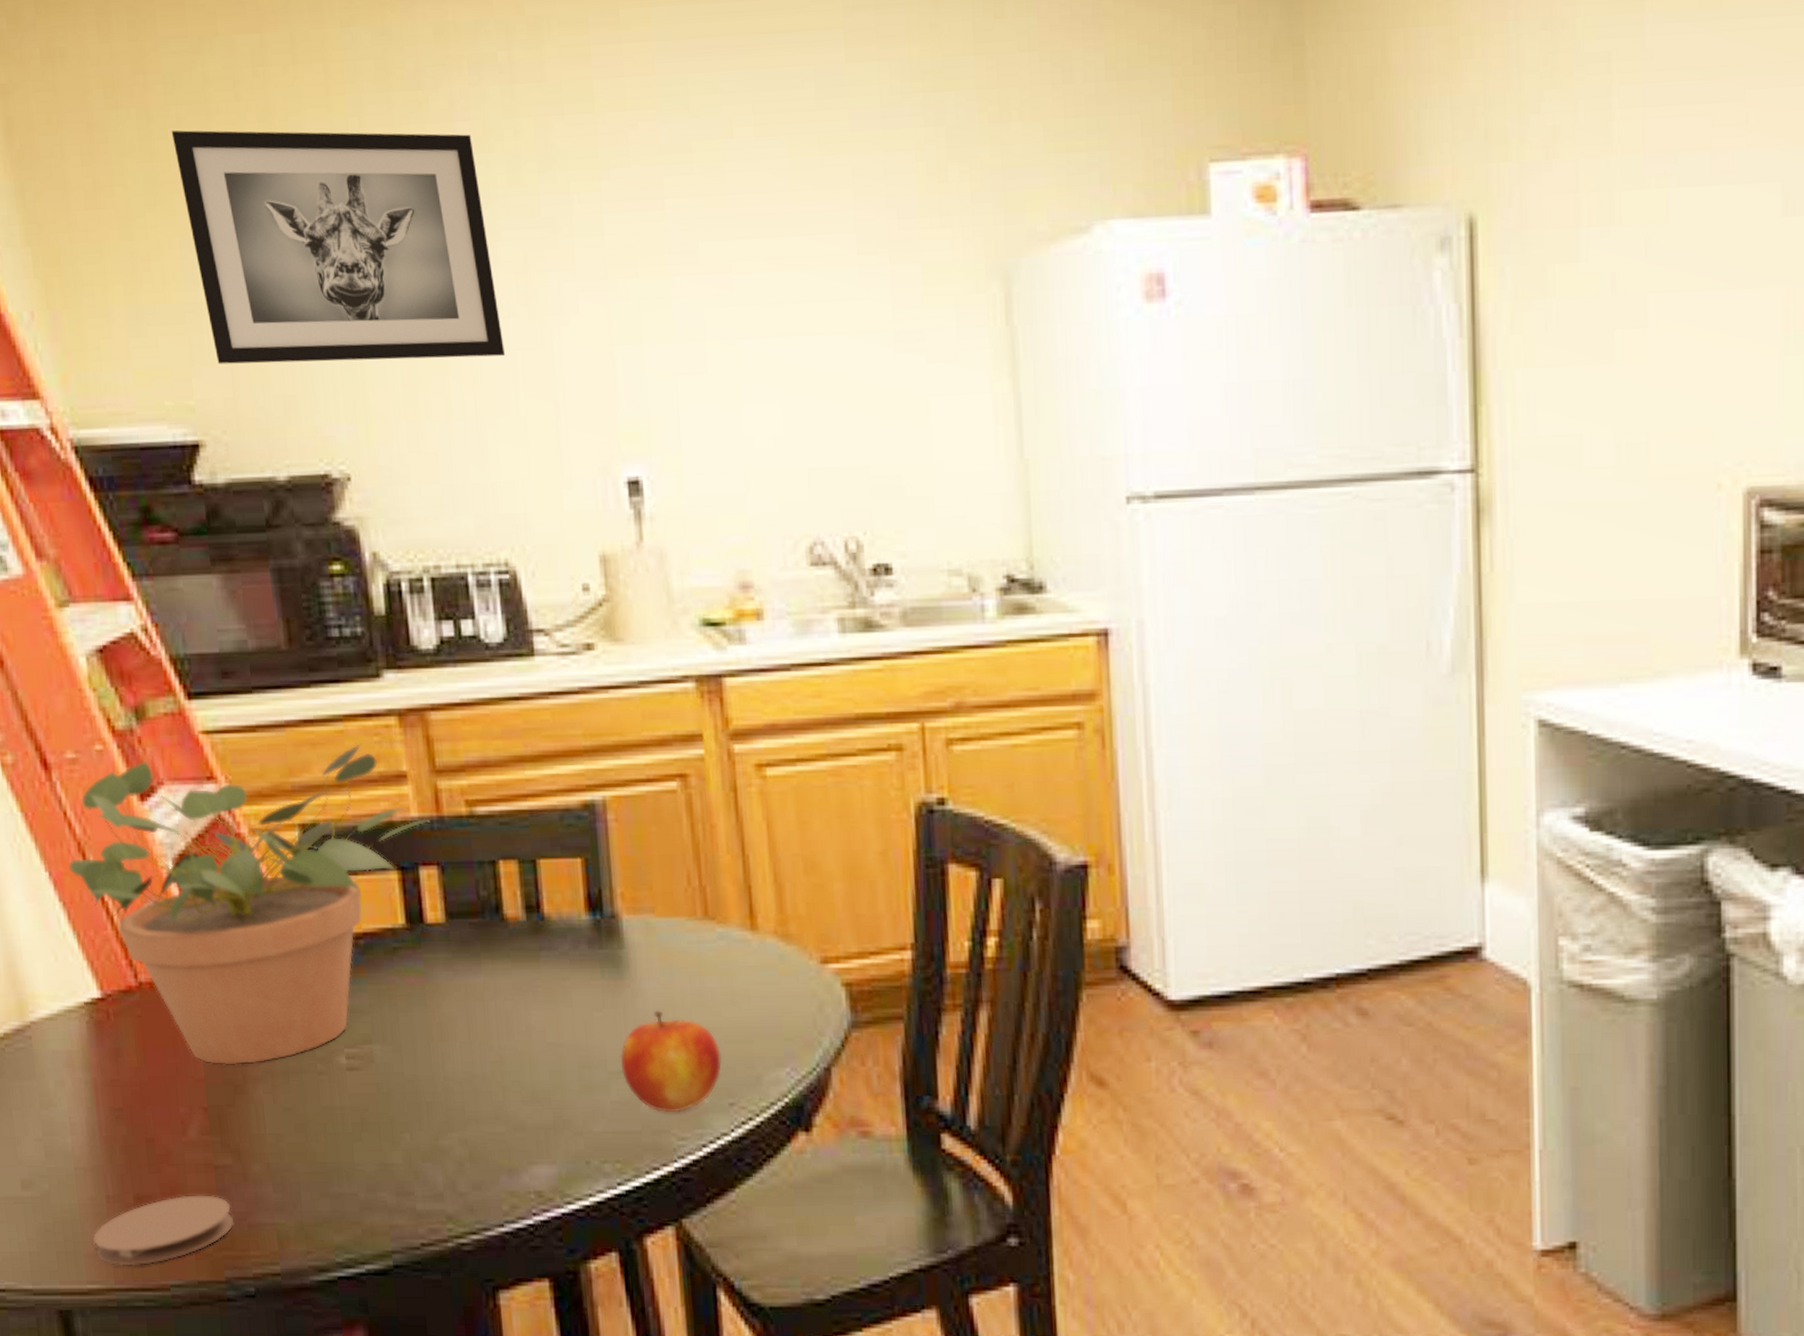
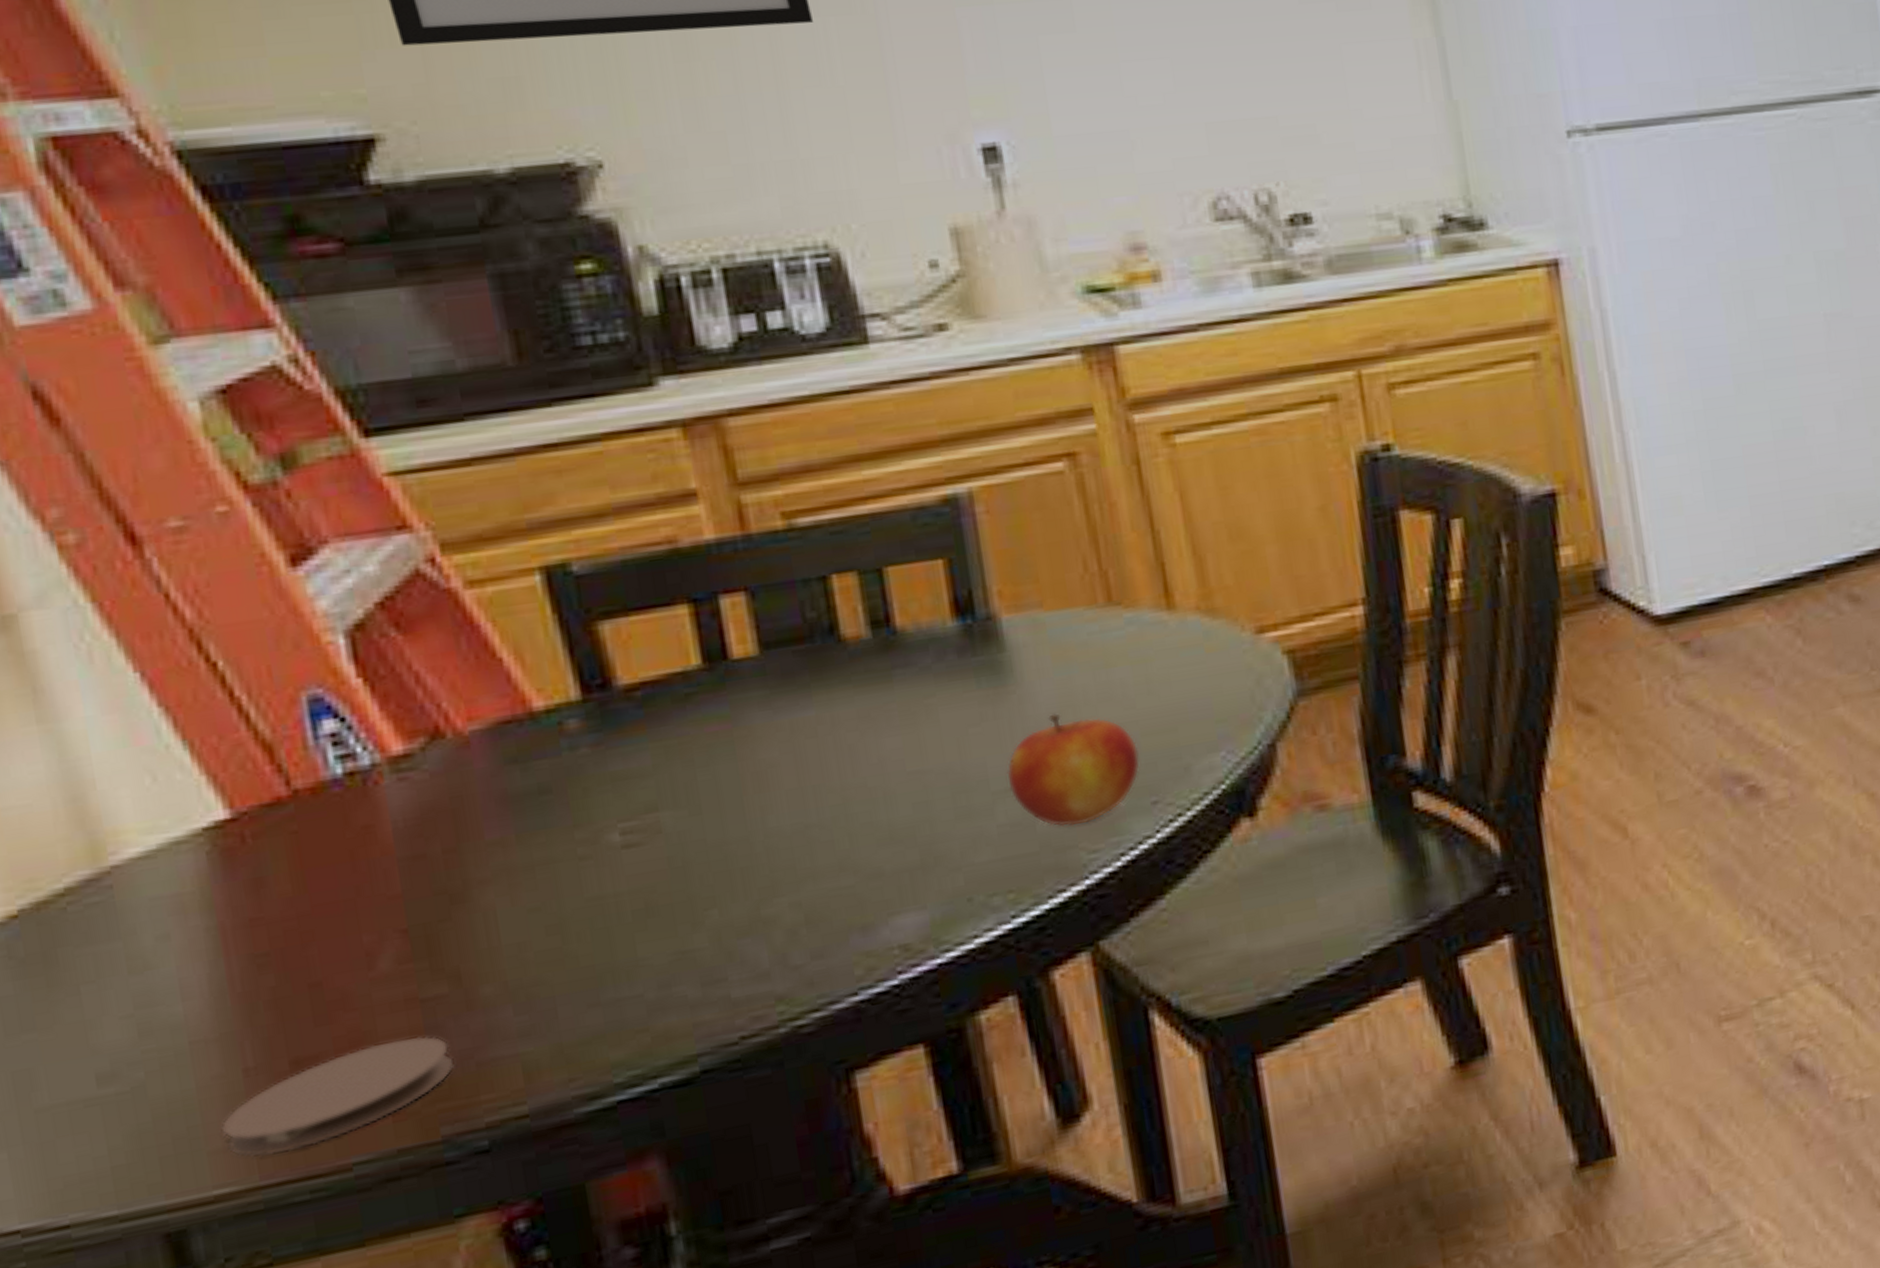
potted plant: present [67,743,430,1065] -> none [172,463,732,875]

